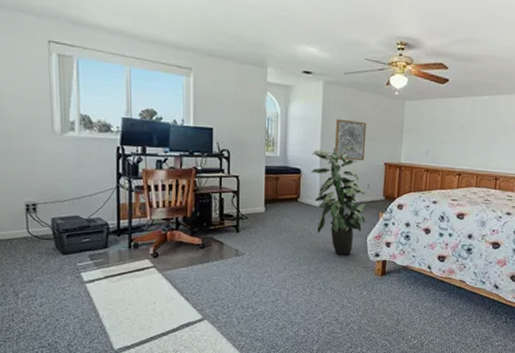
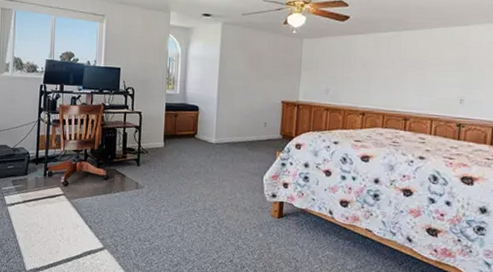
indoor plant: present [311,146,367,255] -> none [208,84,264,194]
wall art: present [335,119,367,161] -> none [232,58,264,99]

